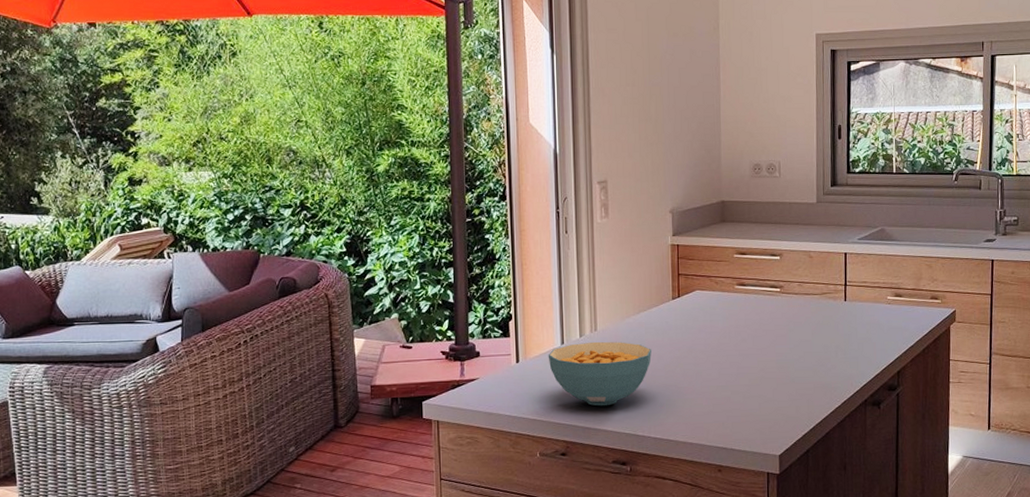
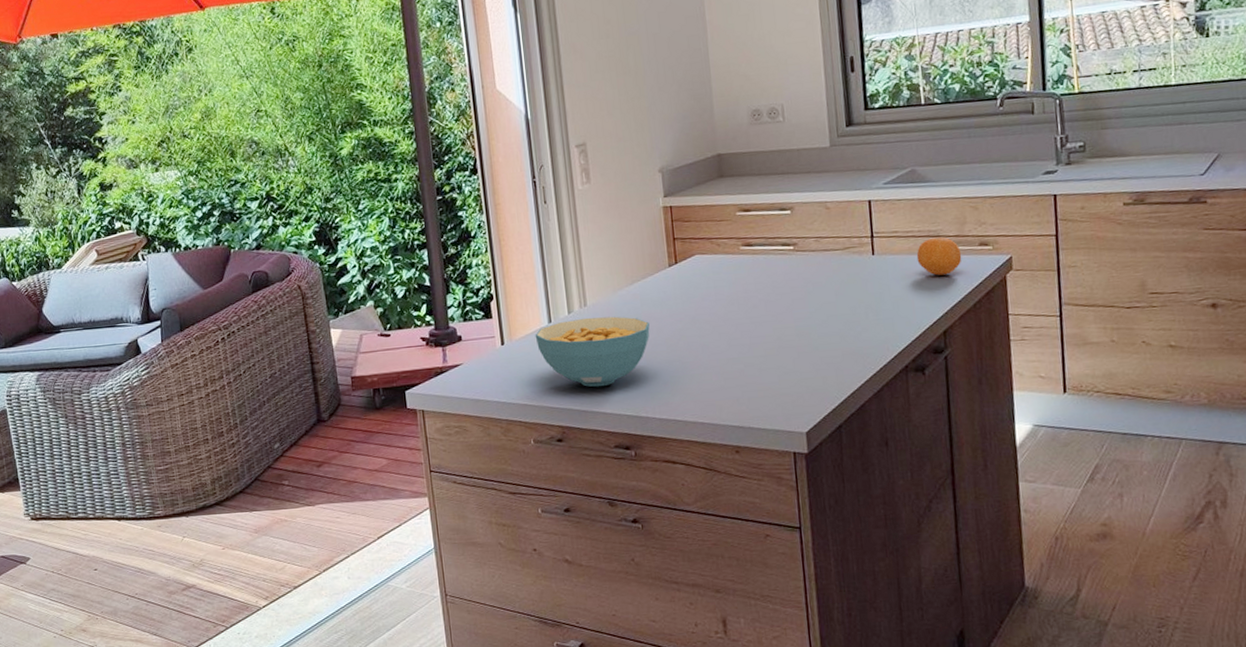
fruit: none [880,289,917,323] -> present [916,236,962,276]

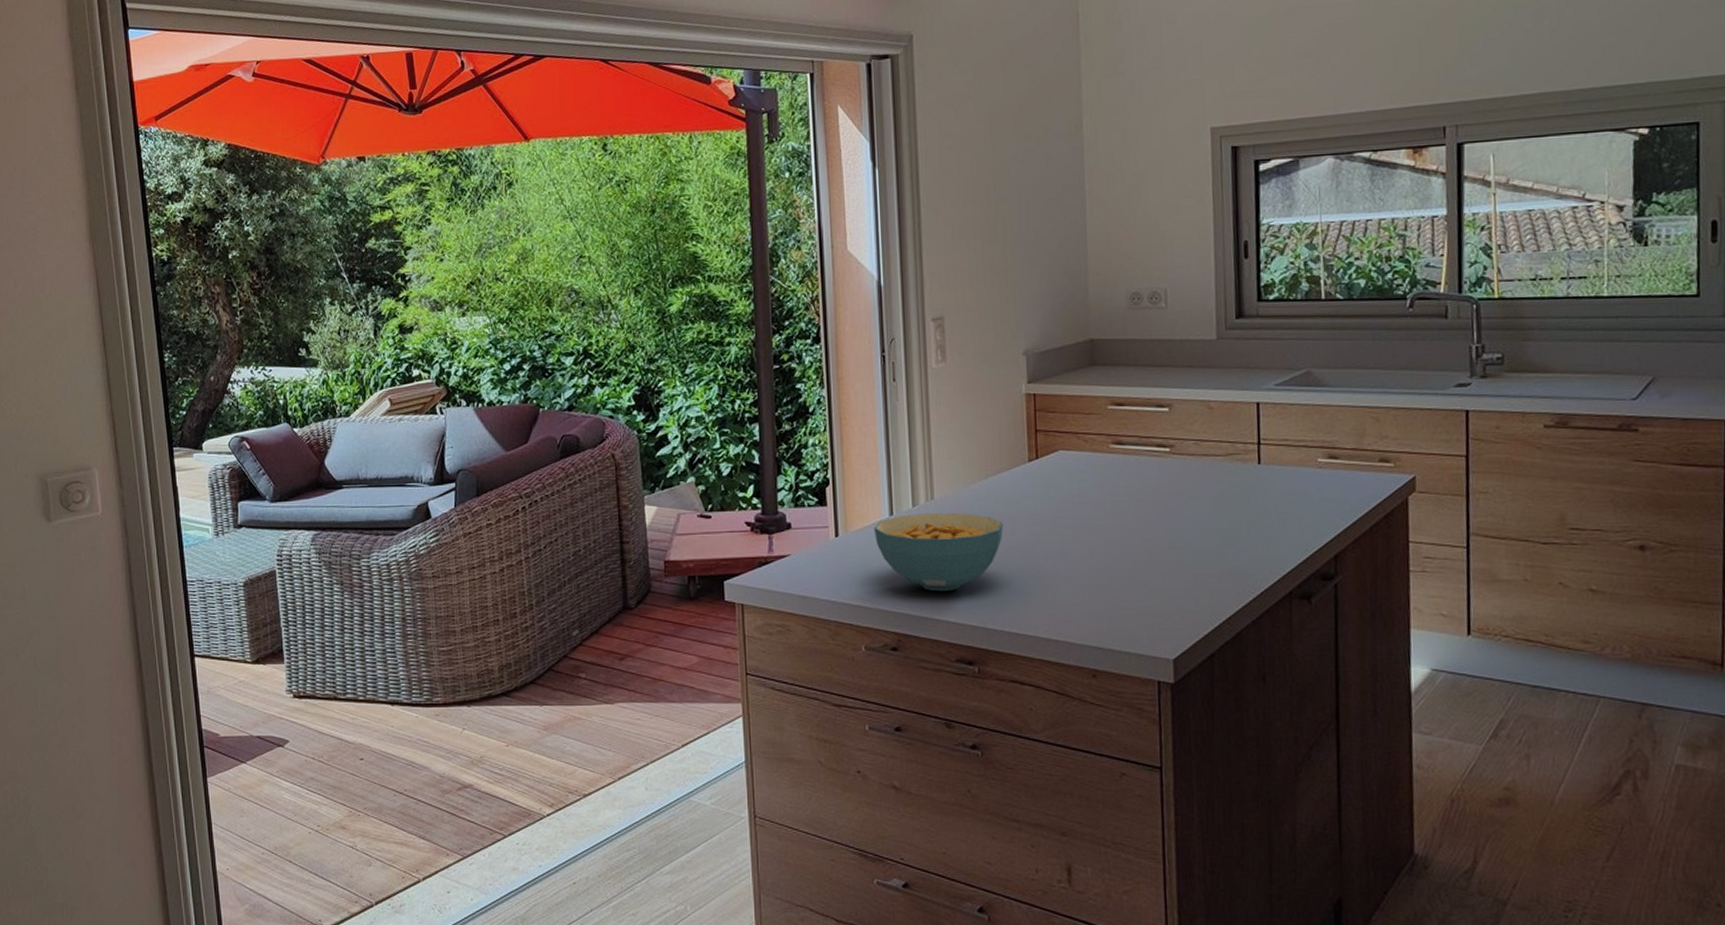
fruit: present [916,236,962,276] -> none [1308,449,1359,492]

